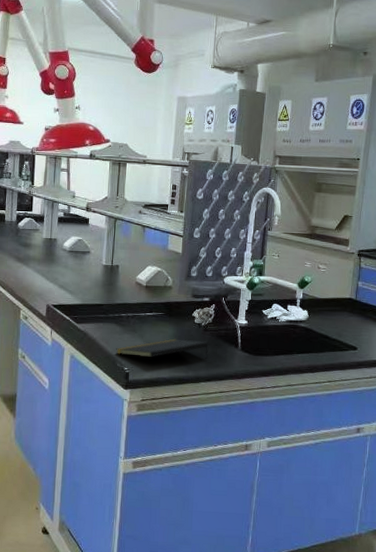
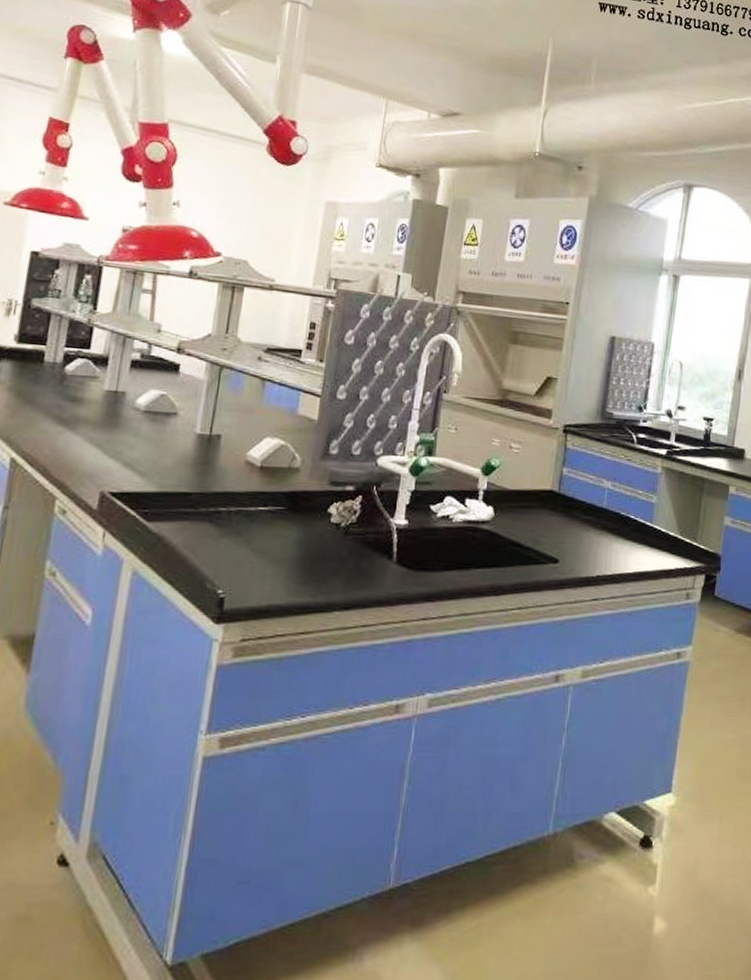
notepad: present [116,339,209,358] -> none [206,546,350,575]

